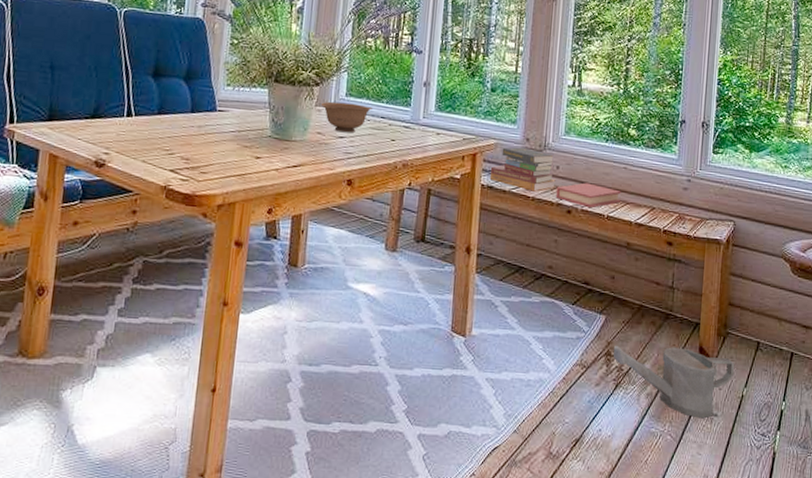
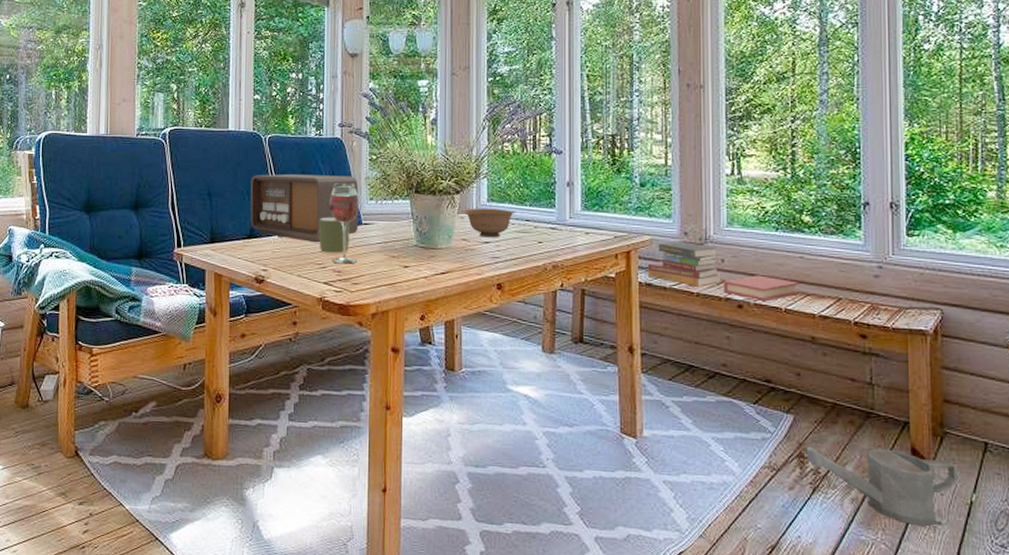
radio: none [95,50,216,128] -> present [250,174,359,243]
mug: none [168,100,203,141] -> present [318,217,349,255]
wineglass: none [180,66,216,152] -> present [329,183,360,264]

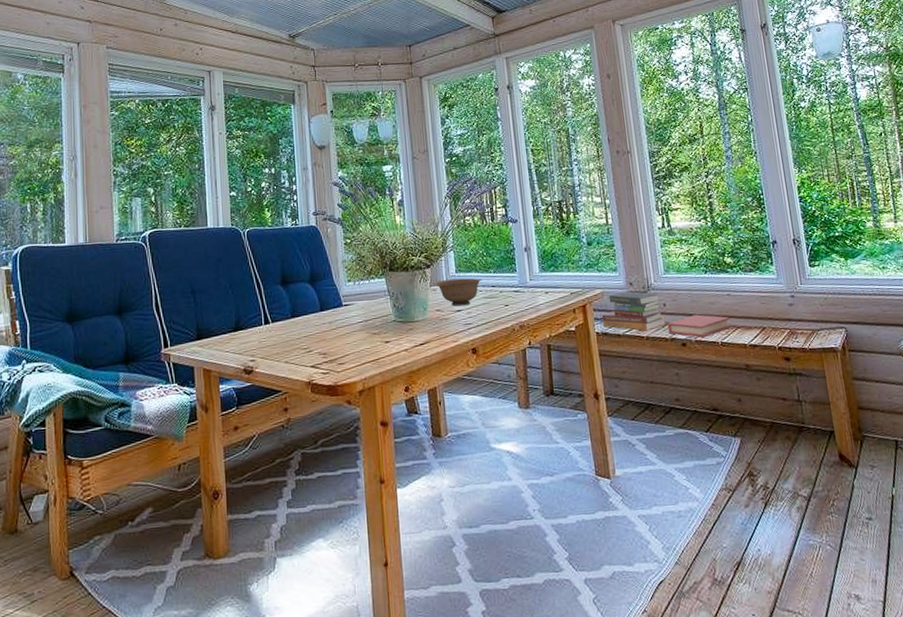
radio: present [250,174,359,243] -> none [232,260,340,329]
mug: present [318,217,349,255] -> none [300,302,332,338]
wineglass: present [329,183,360,264] -> none [309,268,342,347]
watering can: present [807,447,959,527] -> none [755,457,880,525]

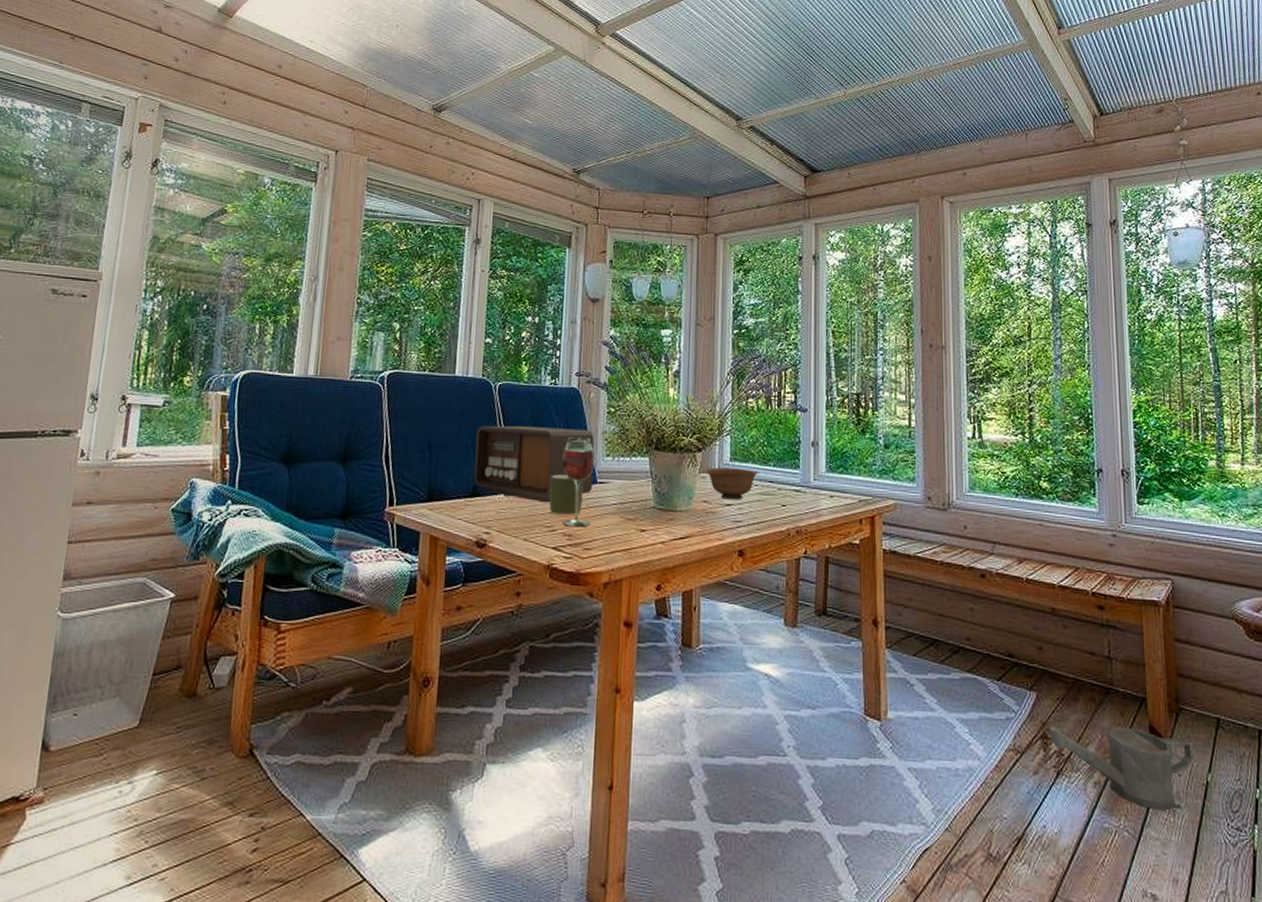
radio: none [232,260,340,329] -> present [474,425,594,503]
mug: none [300,302,332,338] -> present [549,474,583,516]
wineglass: none [309,268,342,347] -> present [561,437,595,527]
books: present [601,292,666,331] -> none [891,507,964,555]
book: present [667,314,731,338] -> none [966,543,1039,571]
watering can: none [755,457,880,525] -> present [1051,726,1195,811]

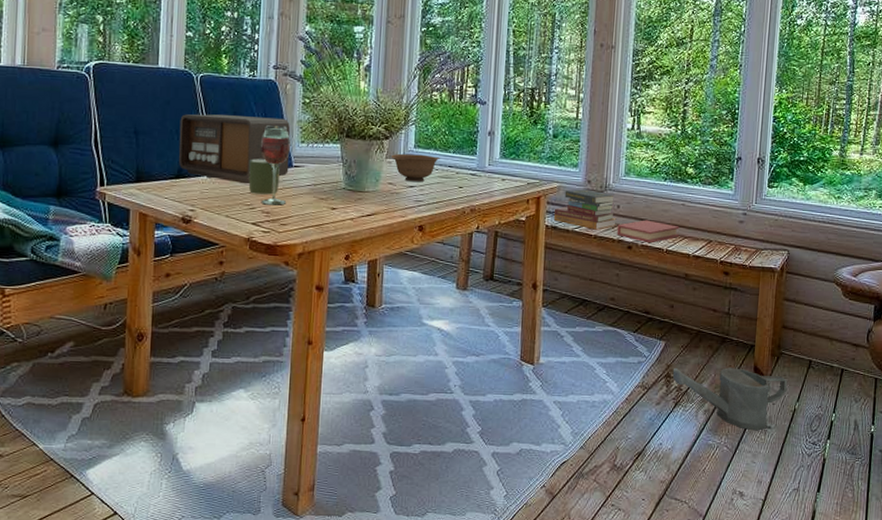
books: none [891,507,964,555] -> present [553,189,616,230]
book: none [966,543,1039,571] -> present [617,220,679,243]

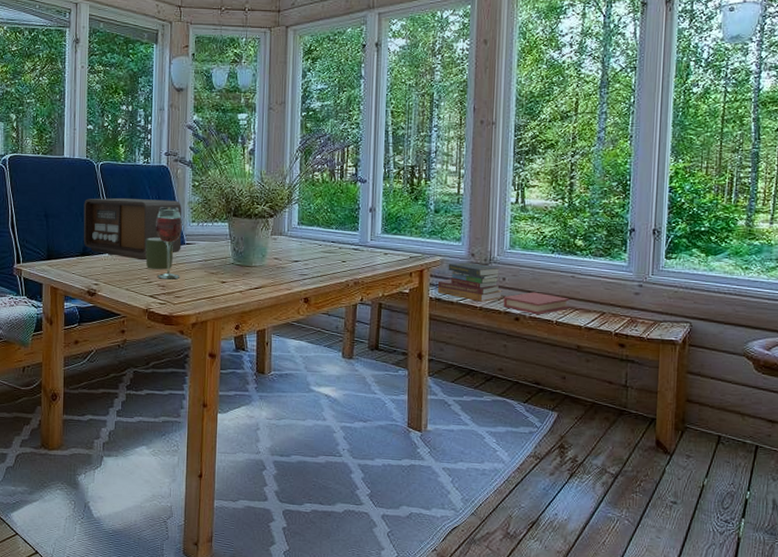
bowl: present [390,153,440,182] -> none [275,230,323,257]
watering can: present [673,367,788,431] -> none [567,440,695,506]

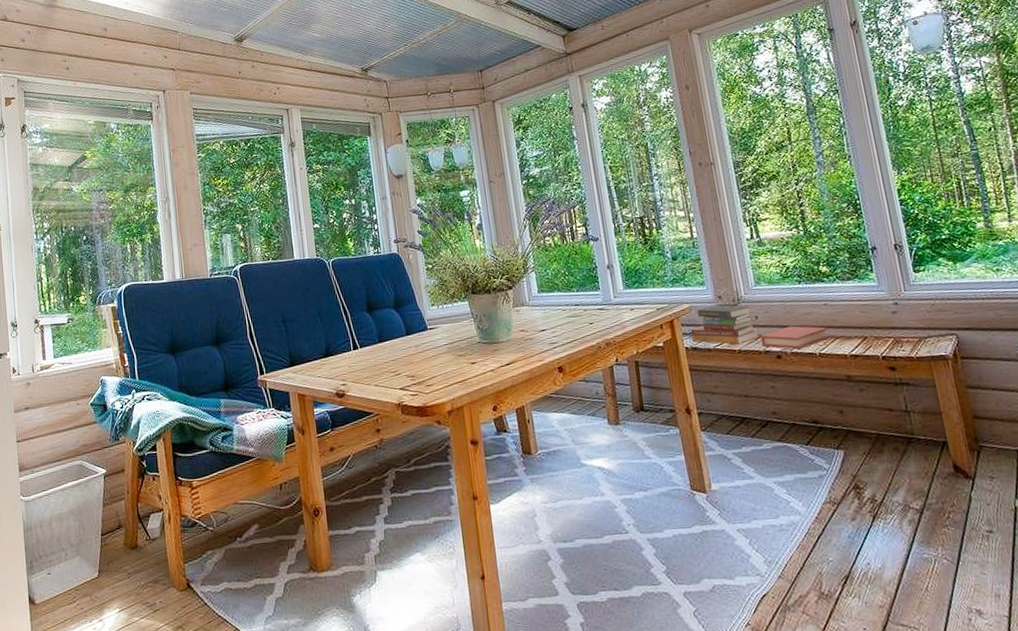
radio: present [83,198,182,261] -> none [320,286,425,353]
mug: present [145,237,173,271] -> none [387,327,419,362]
wineglass: present [155,207,183,280] -> none [394,293,429,369]

